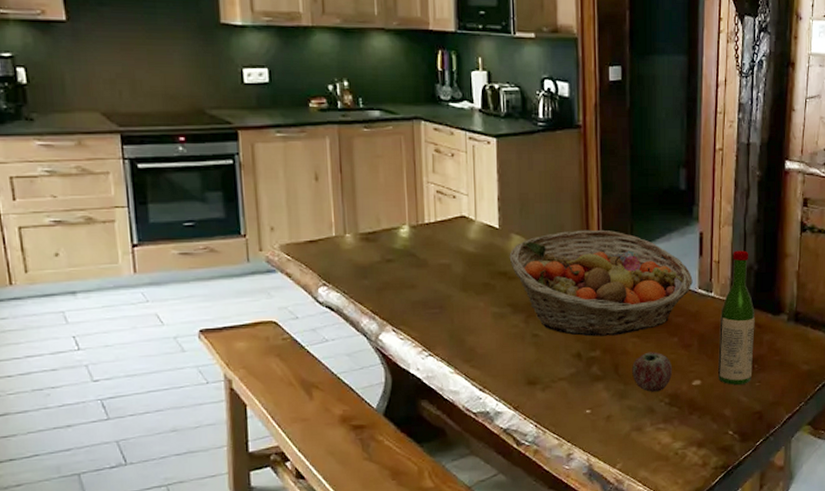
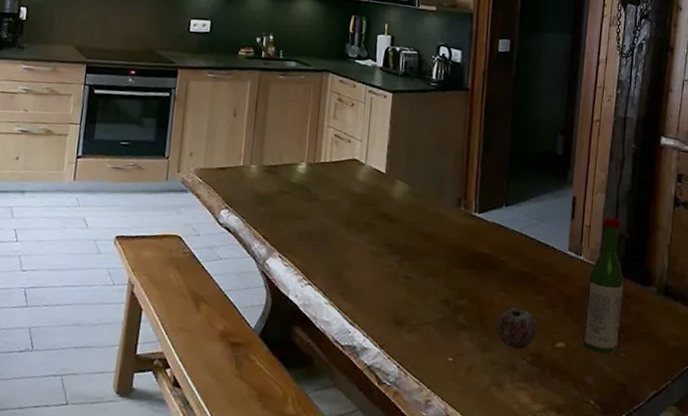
fruit basket: present [509,230,693,337] -> none [391,182,563,287]

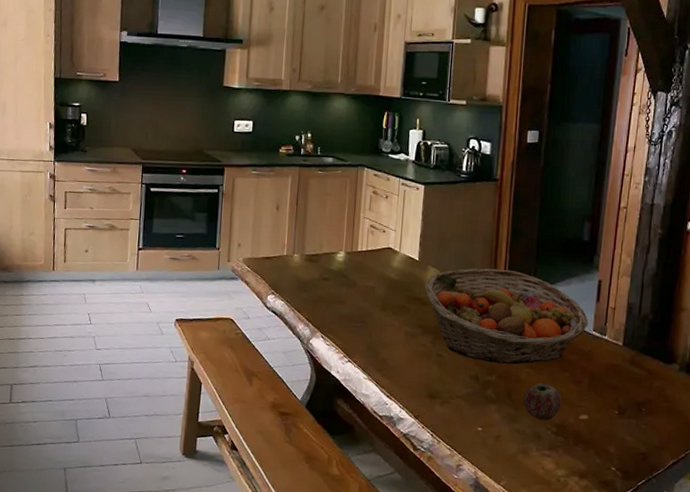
fruit basket: none [391,182,563,287] -> present [424,268,588,365]
wine bottle: present [582,217,624,353] -> none [605,300,647,425]

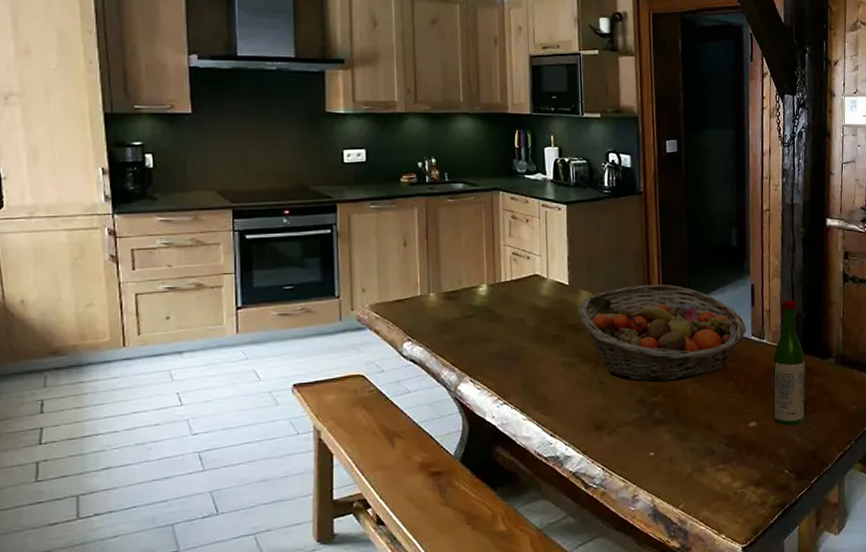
apple: present [523,383,562,420] -> none [692,396,730,434]
wine bottle: none [605,300,647,425] -> present [772,300,805,426]

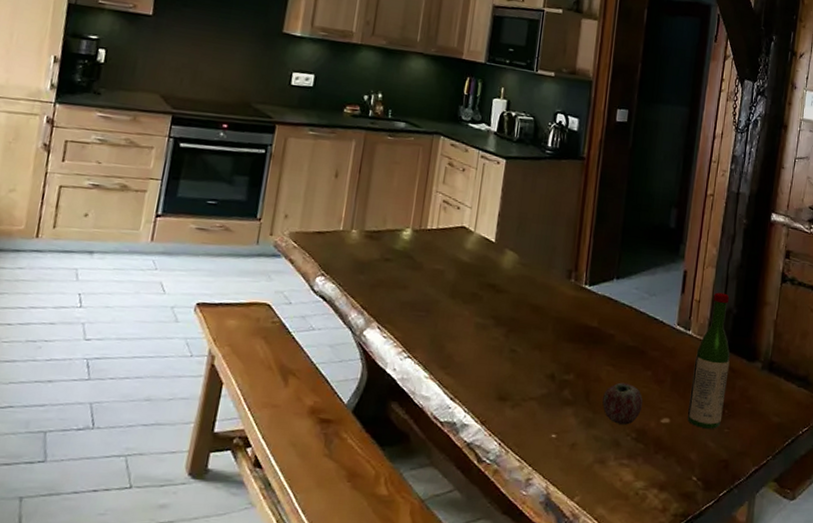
fruit basket: present [578,284,746,383] -> none [500,253,673,362]
apple: none [692,396,730,434] -> present [602,382,643,425]

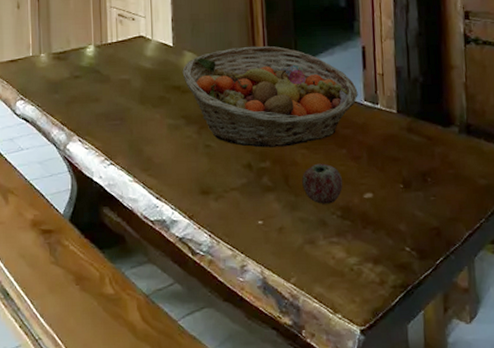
fruit basket: none [500,253,673,362] -> present [182,46,358,148]
wine bottle: present [687,292,730,429] -> none [388,63,426,199]

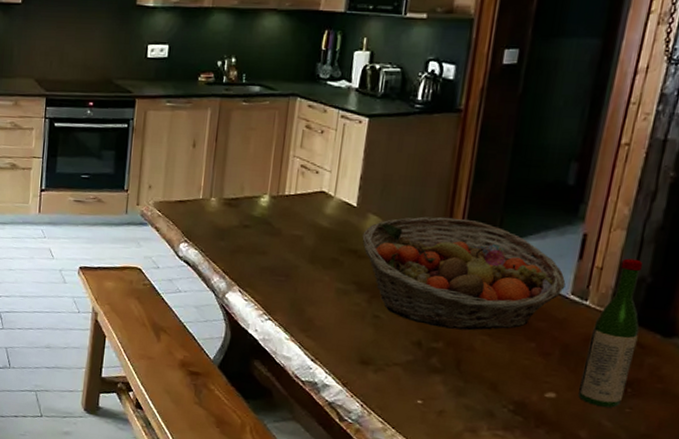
apple: present [302,163,343,204] -> none [475,353,524,397]
wine bottle: none [388,63,426,199] -> present [578,258,643,408]

